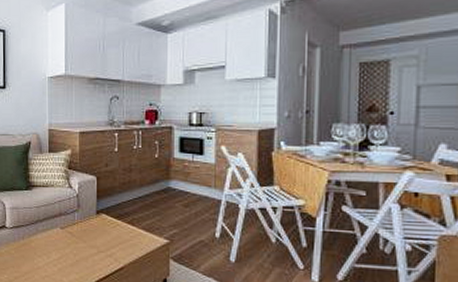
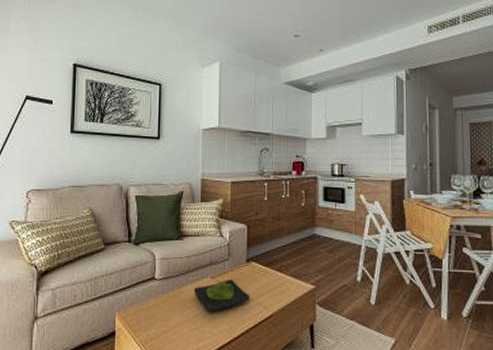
wasabi: none [44,230,100,261] -> present [194,279,249,312]

